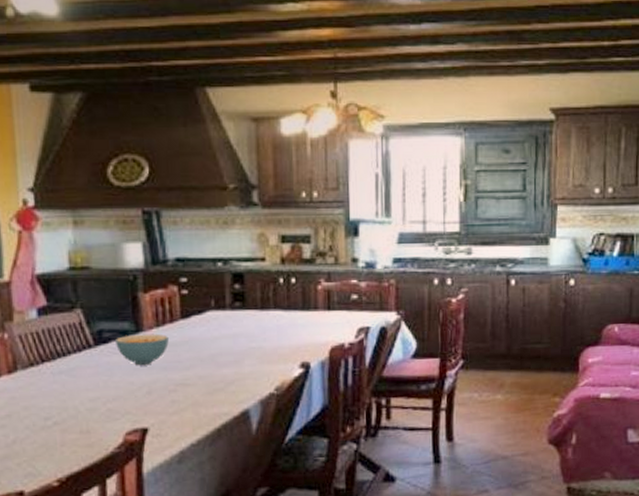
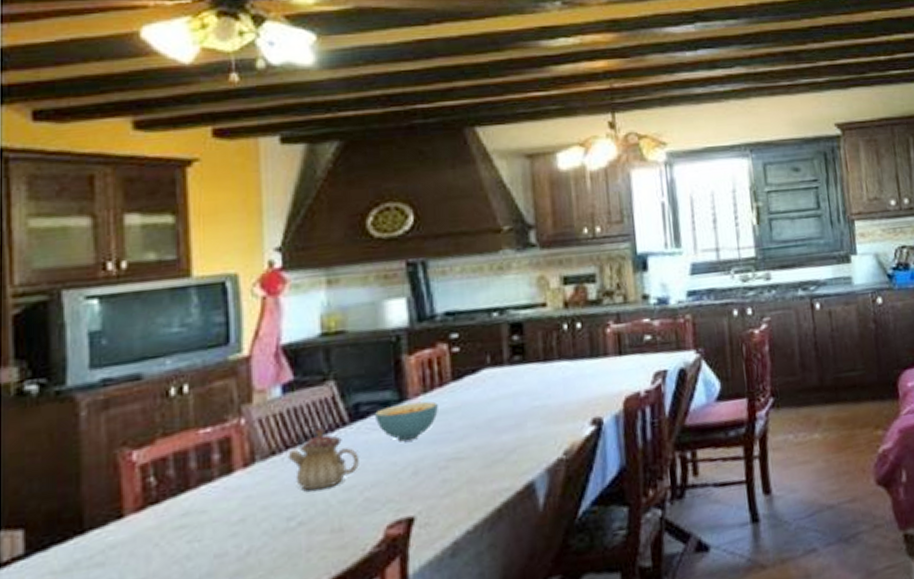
teapot: none [43,348,102,398] -> present [287,428,359,491]

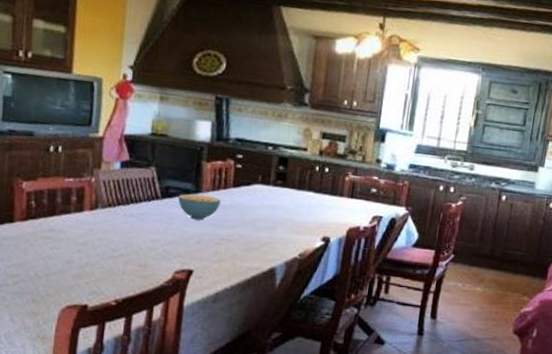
teapot: present [287,428,359,491] -> none [118,197,164,237]

